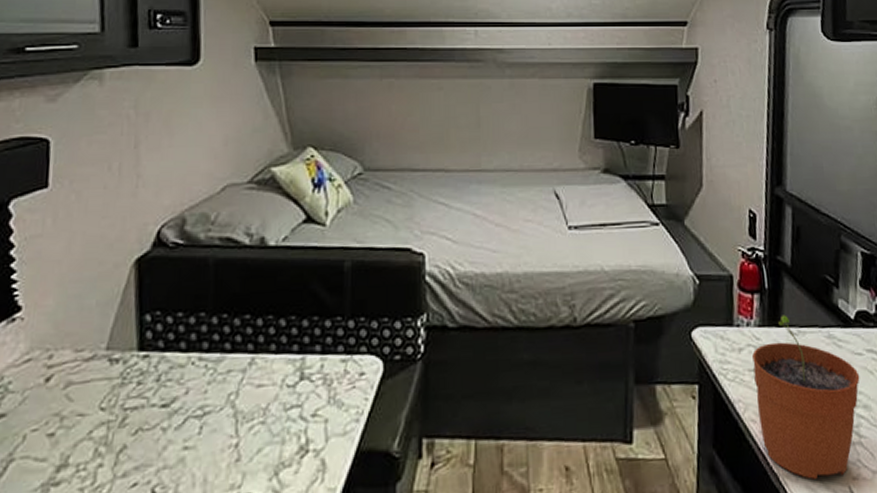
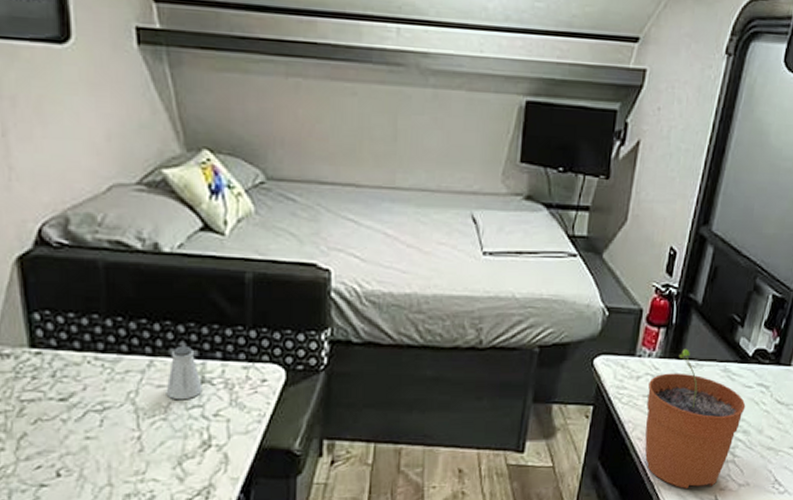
saltshaker: none [265,340,302,401] -> present [166,345,203,400]

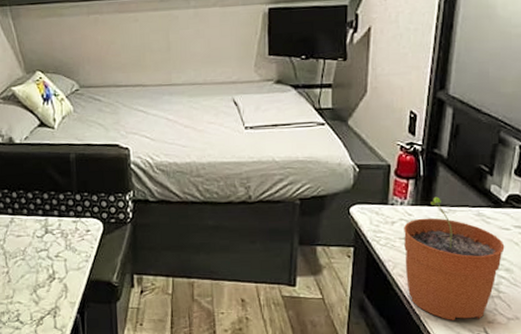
saltshaker: present [166,345,203,400] -> none [23,207,47,246]

